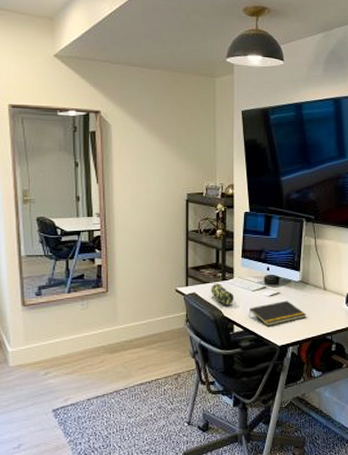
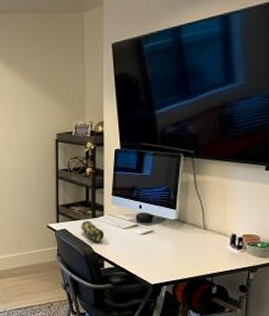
notepad: present [248,300,307,327] -> none [119,239,184,265]

